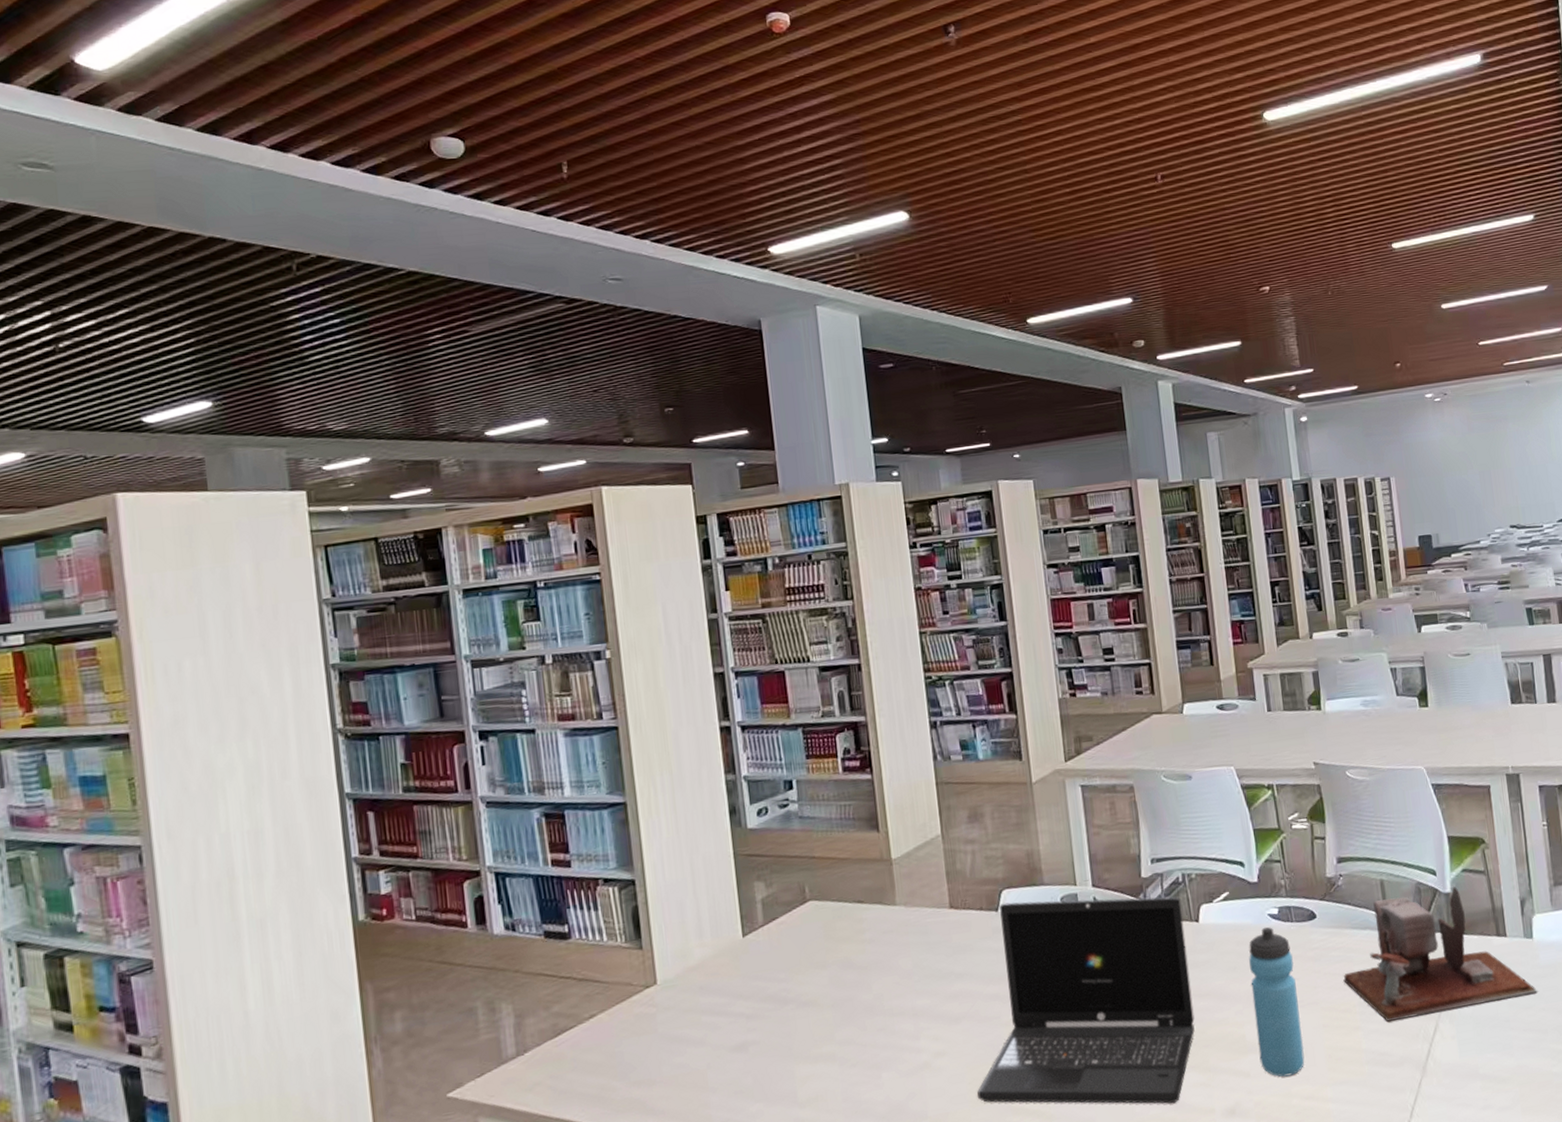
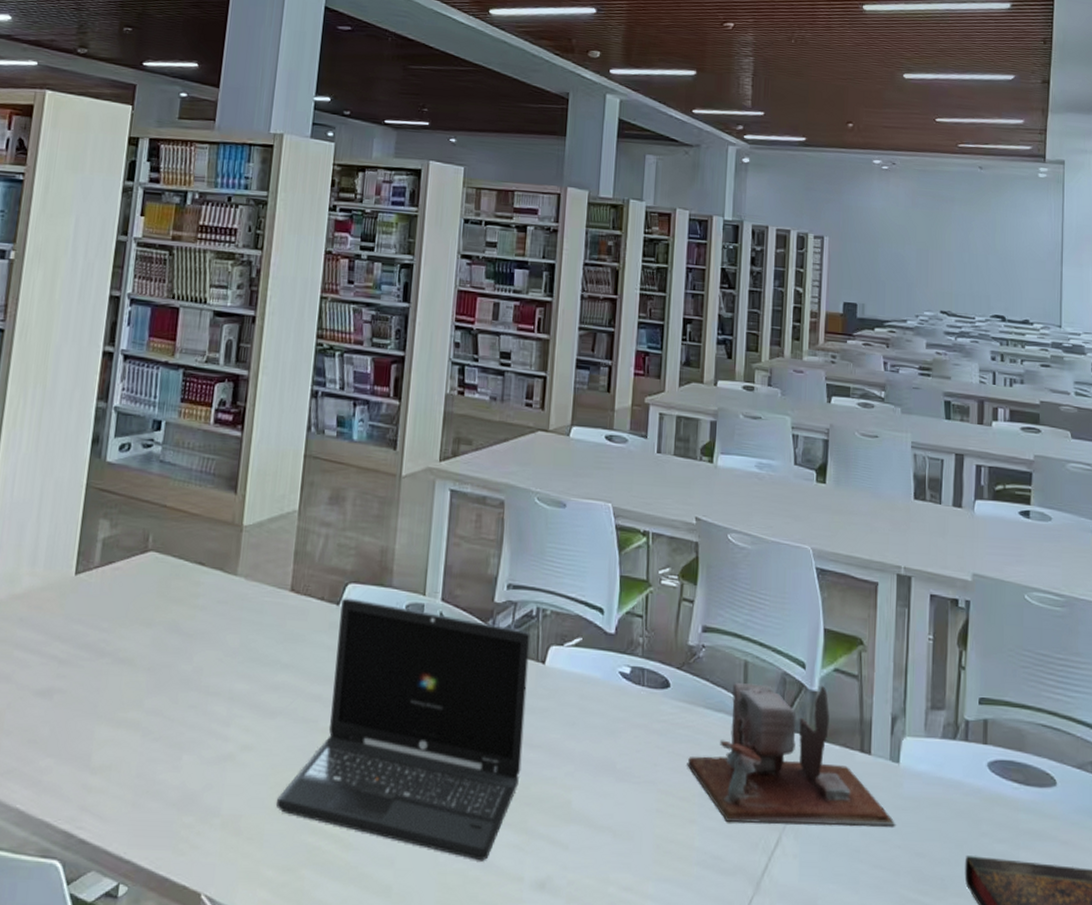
water bottle: present [1249,927,1305,1077] -> none [581,685,638,859]

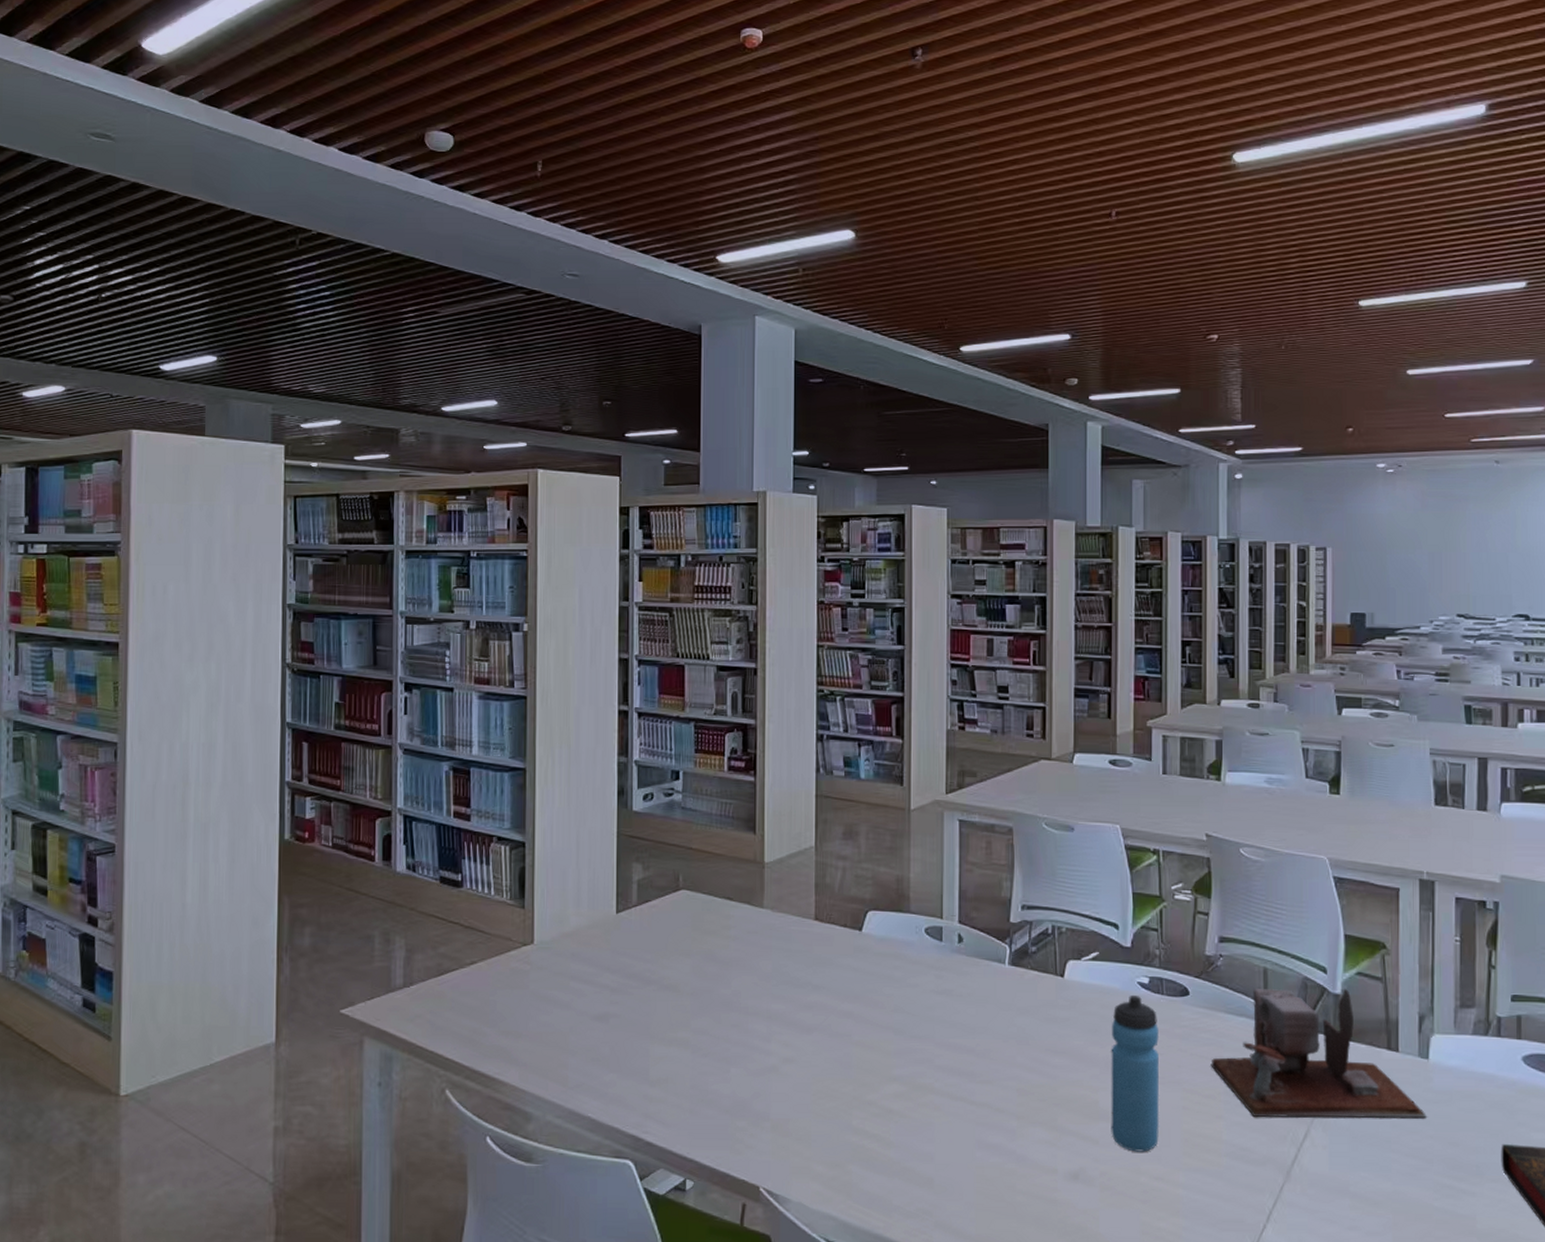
laptop: present [276,598,531,861] -> none [820,924,1048,1156]
water bottle: none [581,685,638,859] -> present [1111,994,1160,1152]

